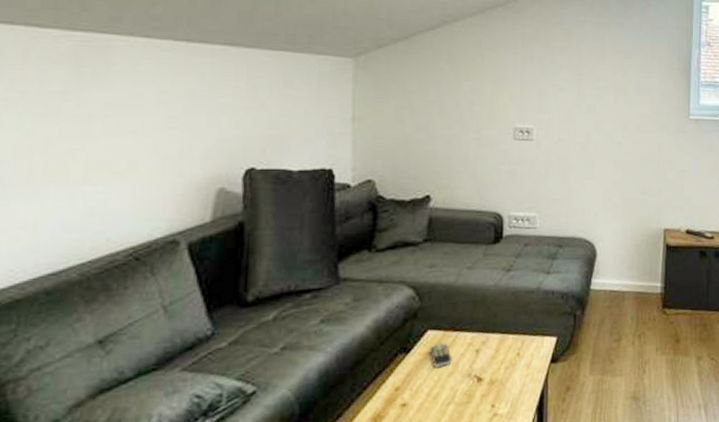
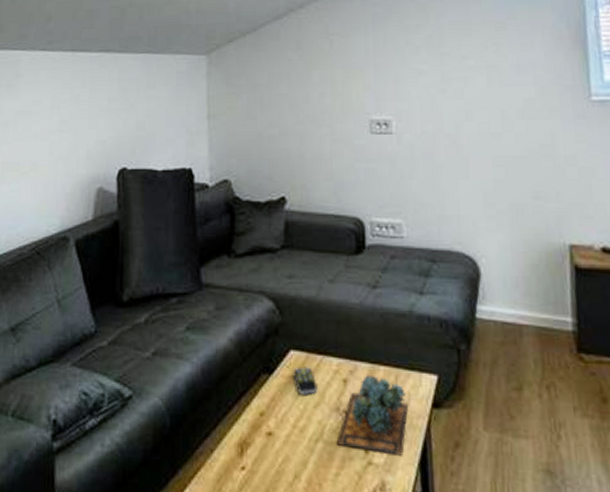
succulent plant: none [466,342,532,405] -> present [336,374,409,456]

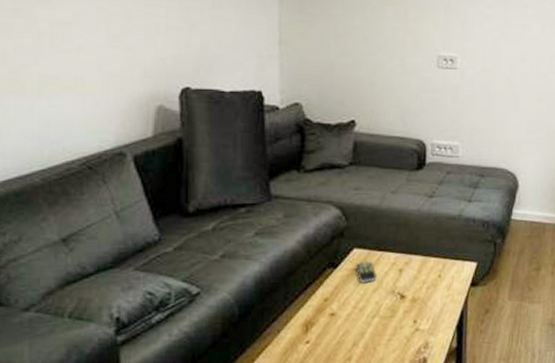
succulent plant: present [336,374,409,456] -> none [390,264,452,322]

